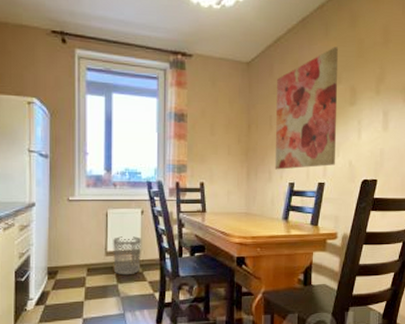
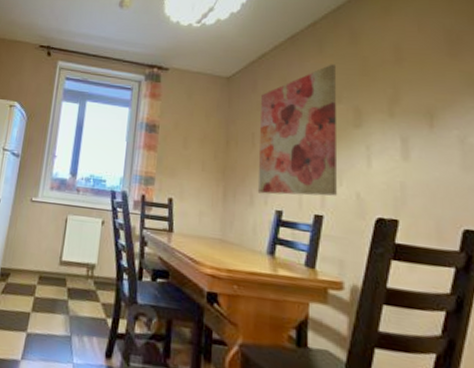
waste bin: present [113,236,142,276] -> none [66,246,100,292]

